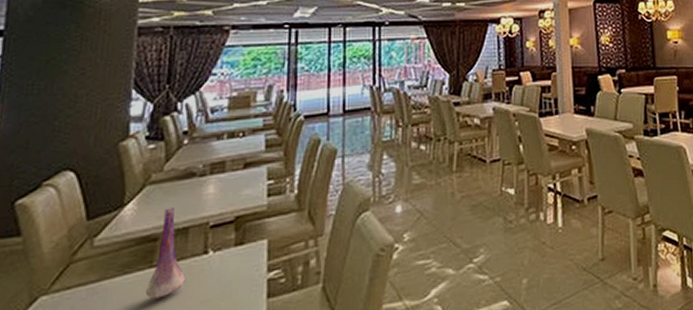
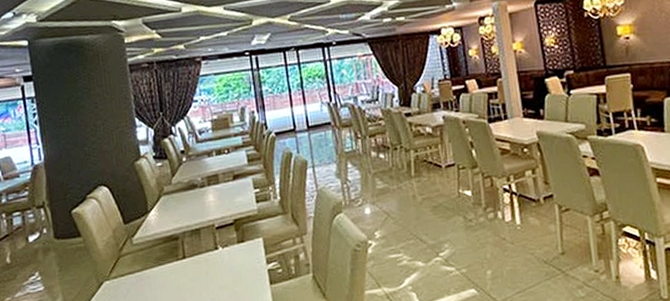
vase: present [146,208,187,299] -> none [177,213,206,284]

